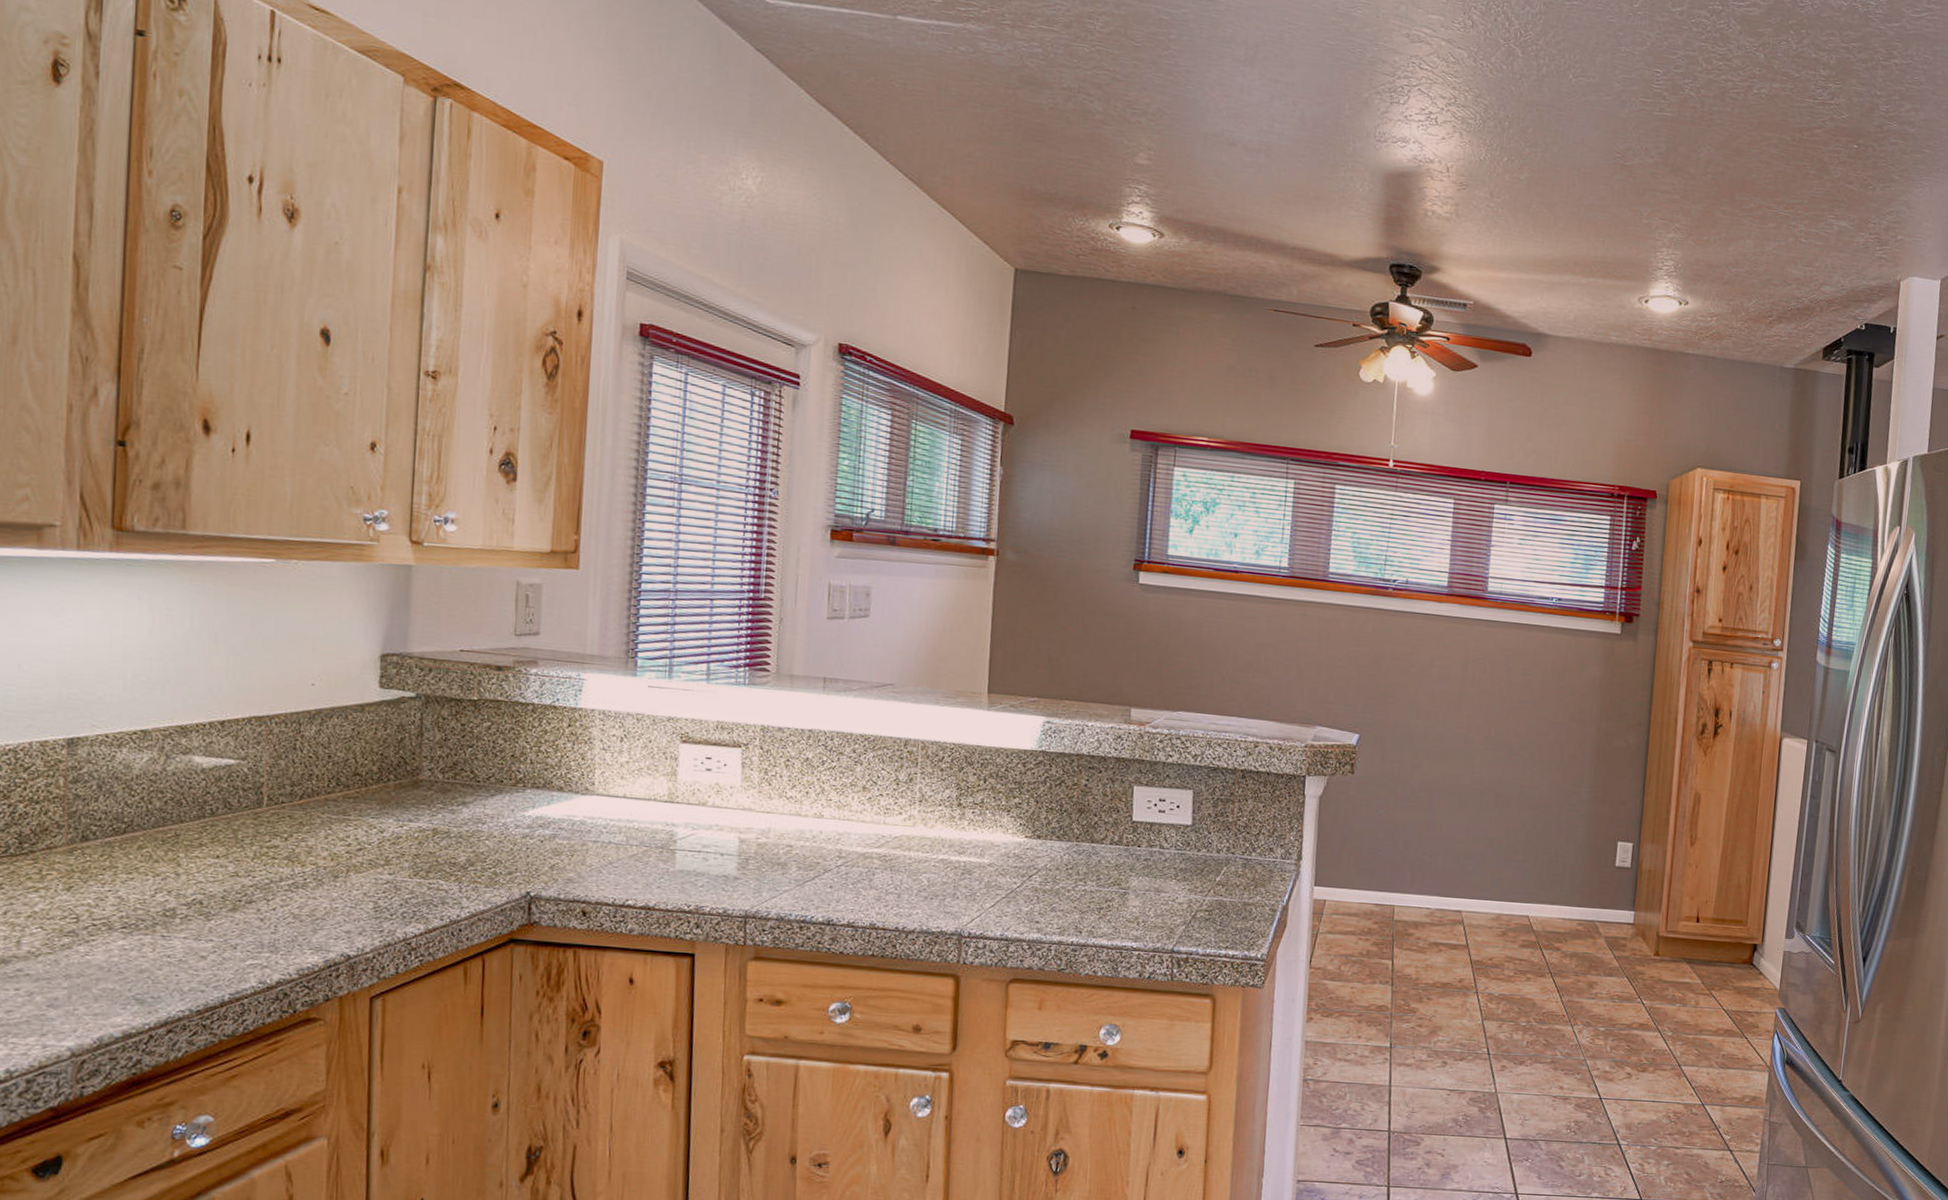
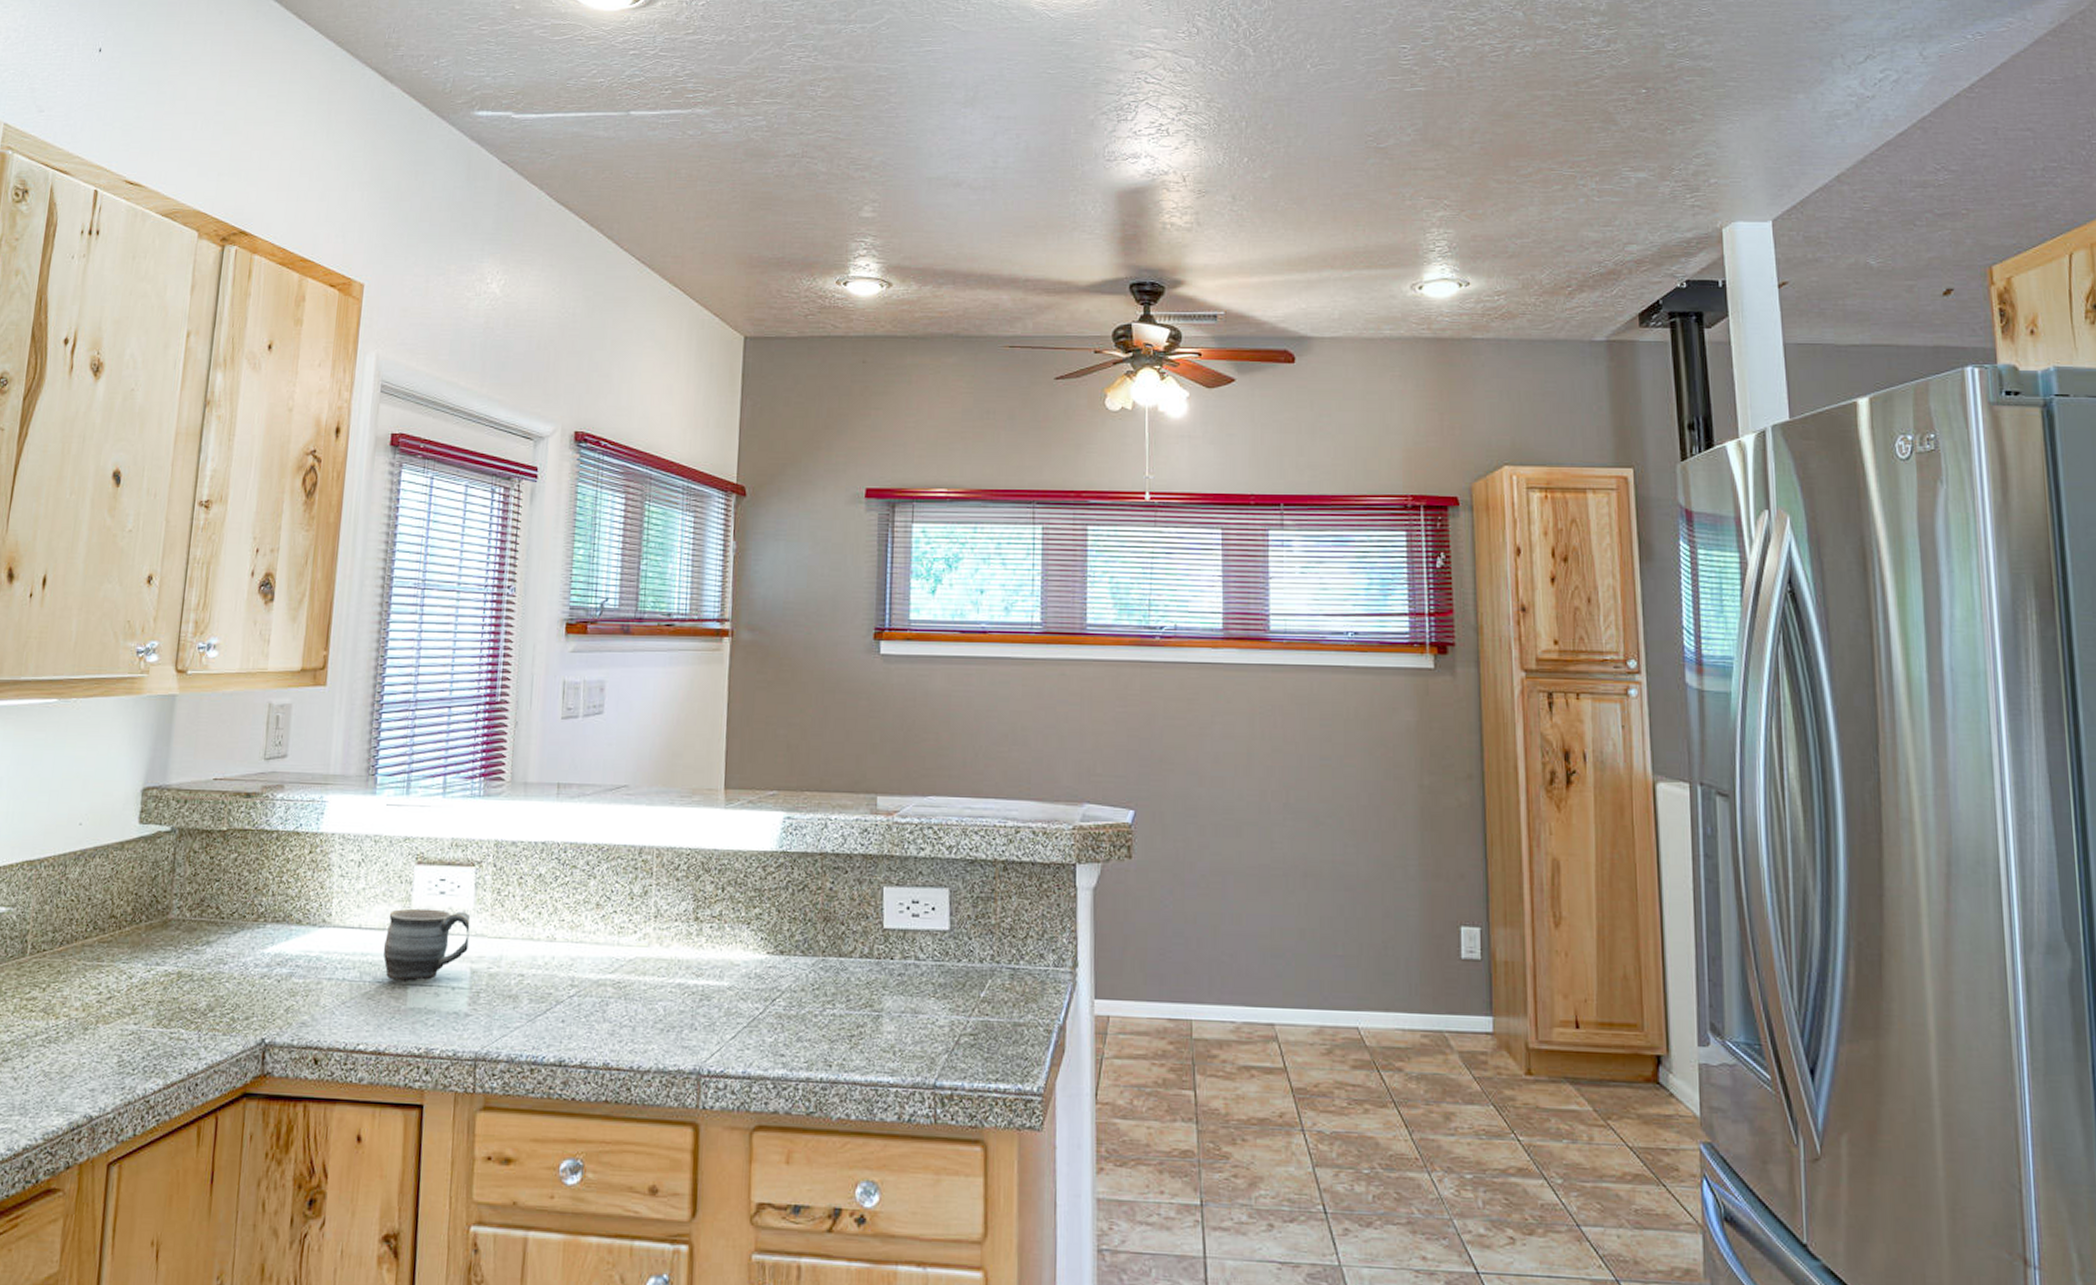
mug: none [649,782,738,848] -> present [383,908,471,983]

